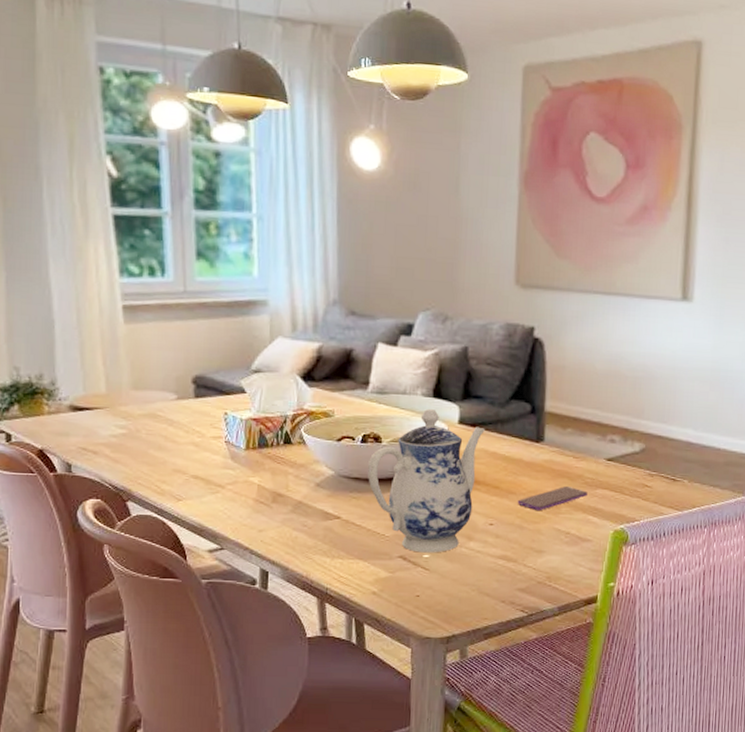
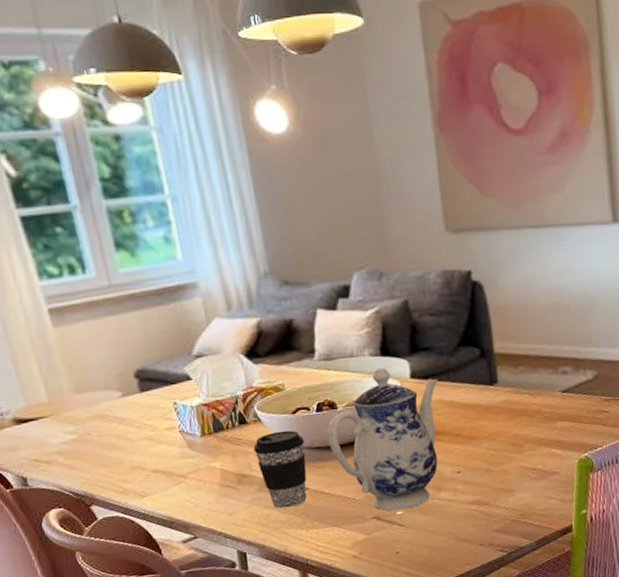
coffee cup: none [294,456,344,533] -> present [253,430,307,509]
smartphone: present [517,485,588,510] -> none [480,423,548,452]

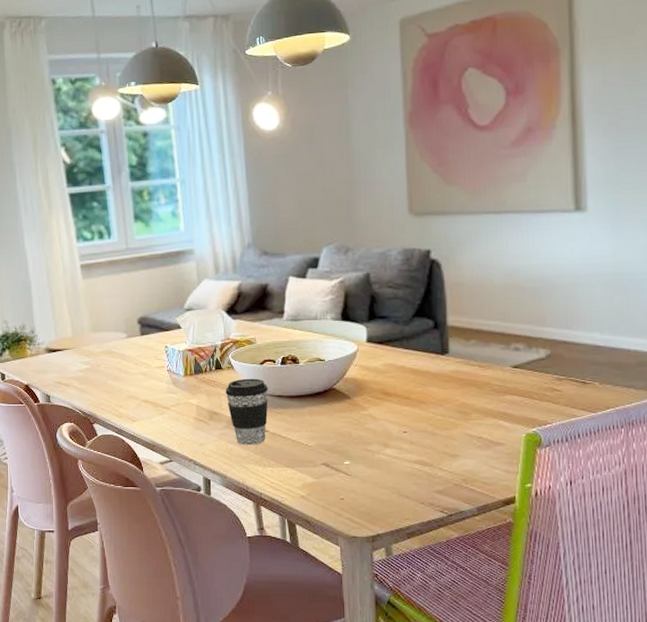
teapot: present [327,367,439,511] -> none [289,330,393,460]

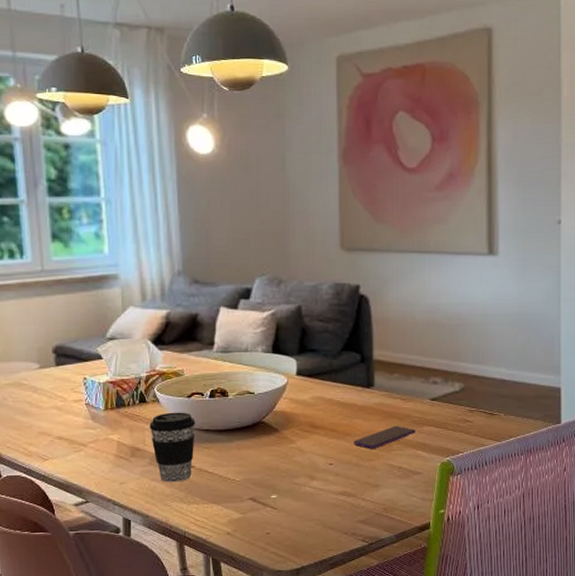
smartphone: none [428,393,496,417] -> present [353,425,416,449]

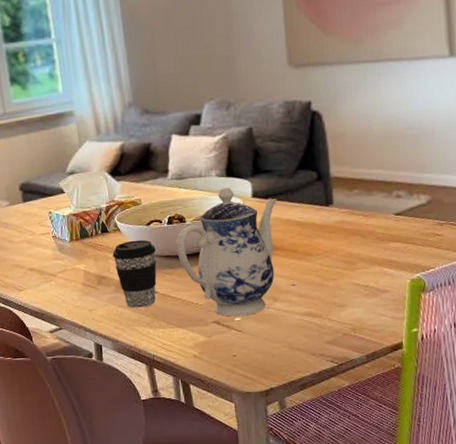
teapot: none [217,363,321,494] -> present [176,187,278,317]
smartphone: present [353,425,416,449] -> none [315,242,381,268]

